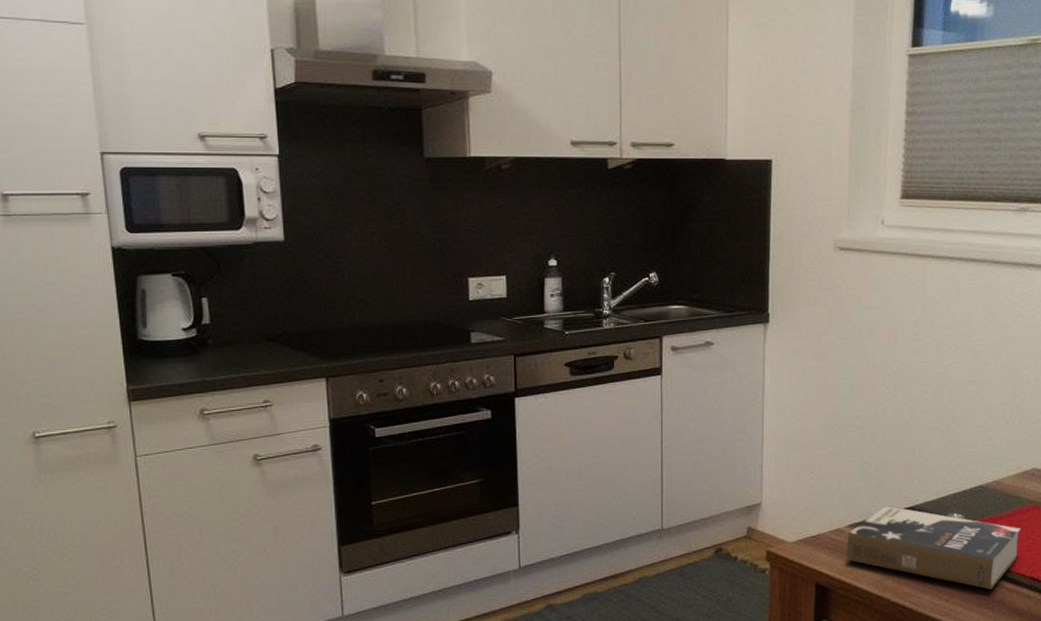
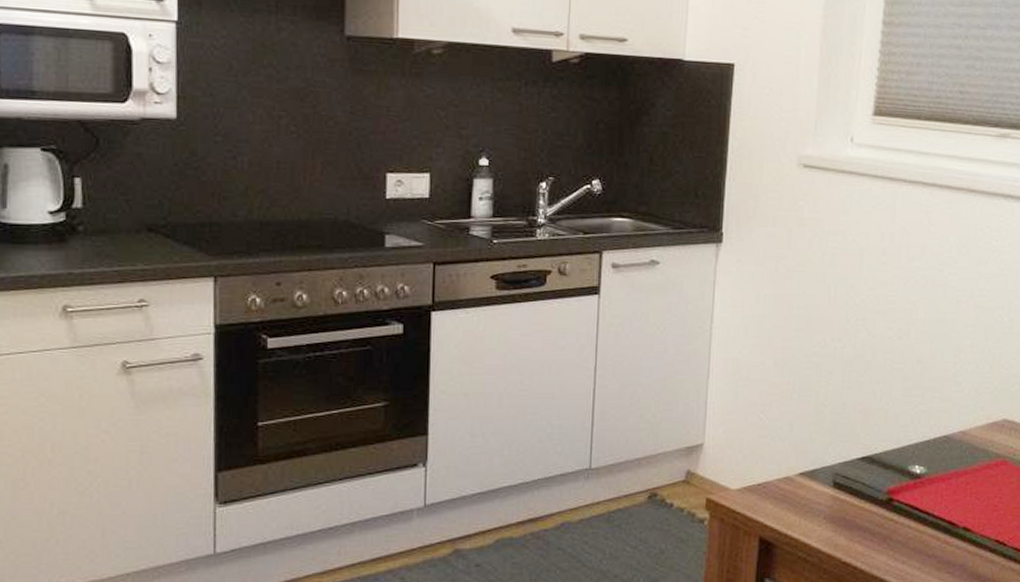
book: present [847,506,1021,589] -> none [795,454,987,552]

